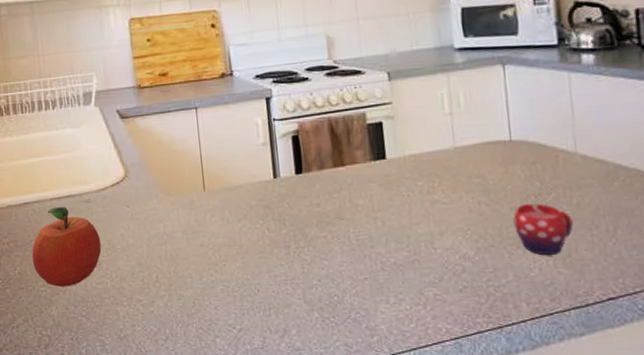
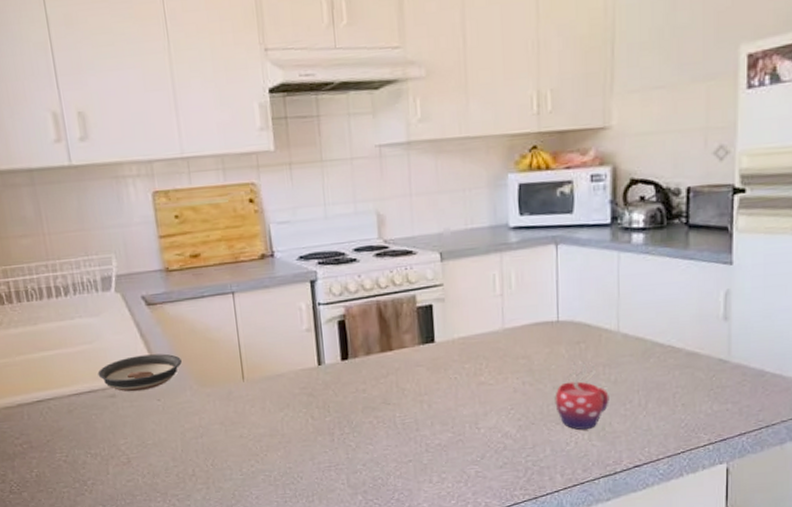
fruit: present [32,206,102,287] -> none [50,402,131,487]
saucer: none [76,163,149,198] -> present [97,353,182,392]

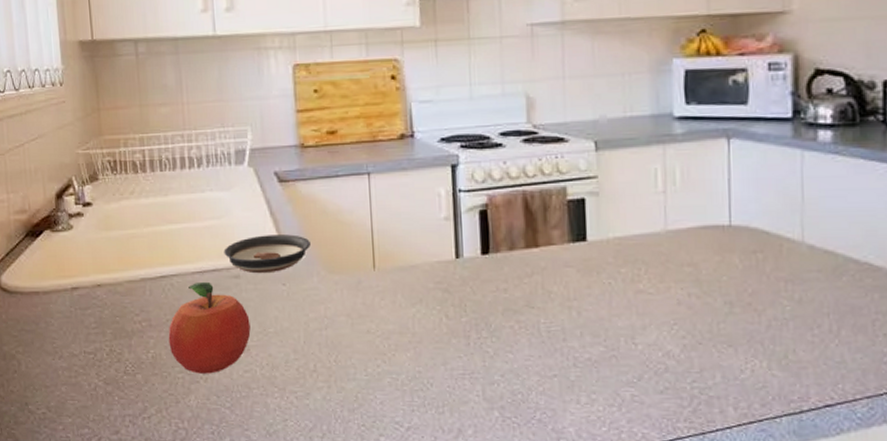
fruit: none [50,402,131,487] -> present [168,281,251,374]
mug: present [555,359,609,430] -> none [726,272,793,355]

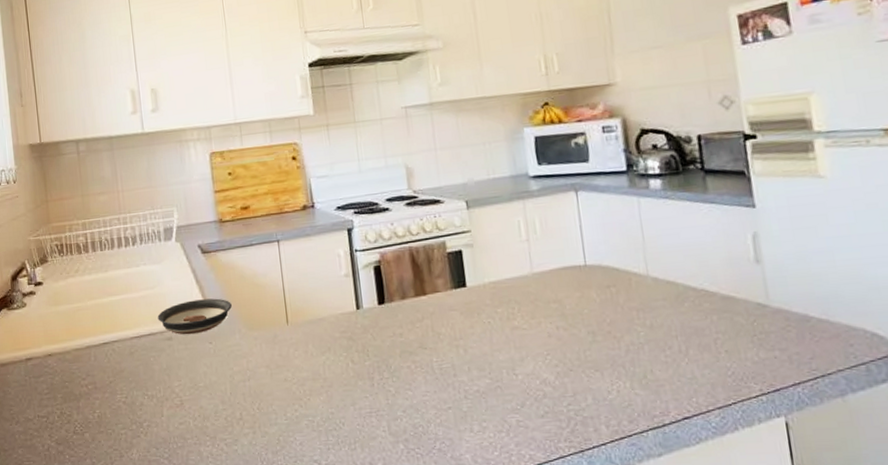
fruit: present [168,281,251,374] -> none [111,345,184,429]

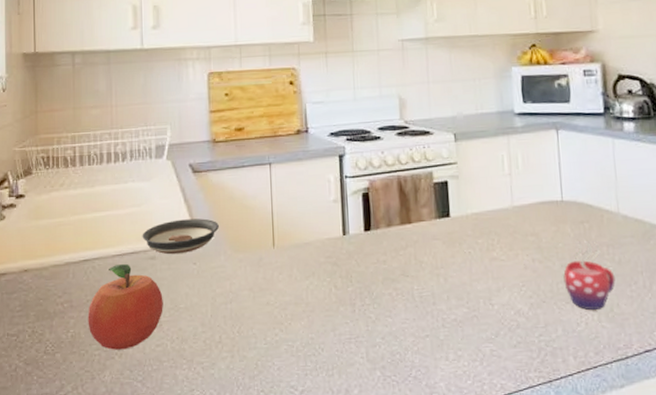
fruit: none [111,345,184,429] -> present [88,263,163,350]
mug: none [591,303,648,377] -> present [563,239,616,310]

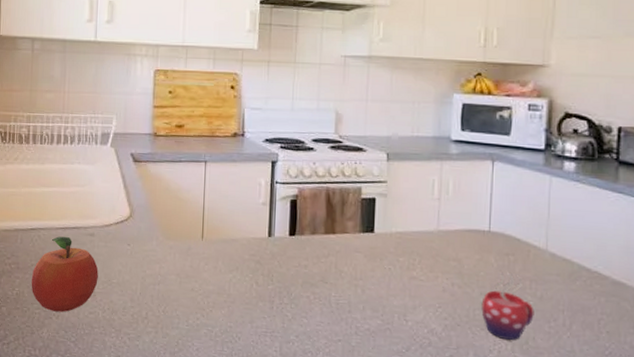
saucer: present [142,218,219,255] -> none [83,203,153,235]

